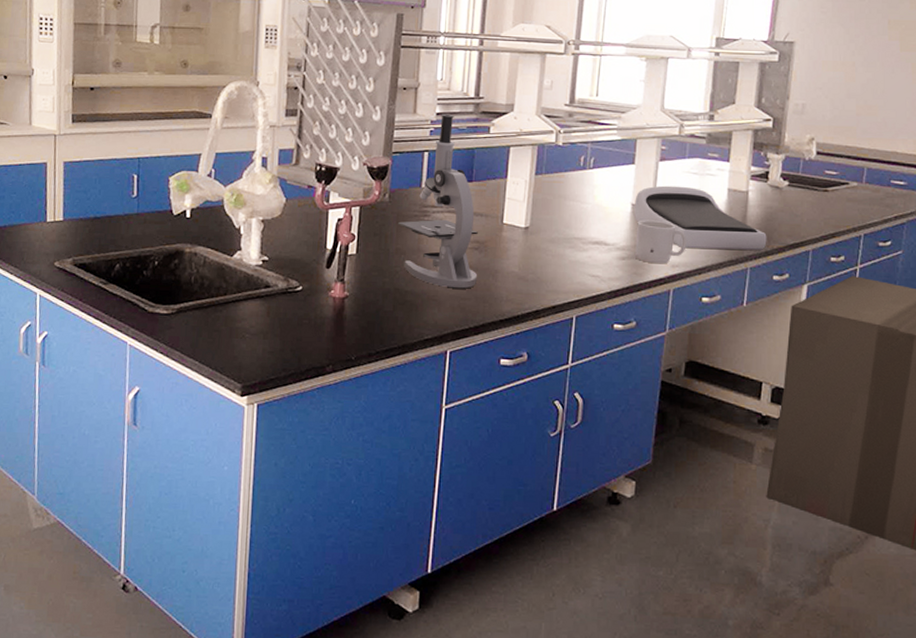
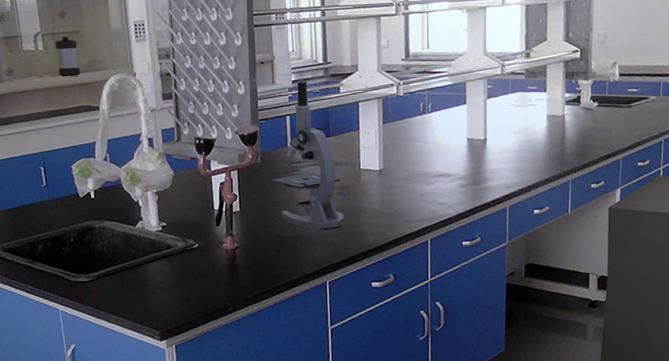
container: none [172,32,199,78] -> present [55,36,81,78]
scale: present [633,185,767,250] -> none [469,118,584,170]
mug: present [635,220,687,264] -> none [473,149,517,187]

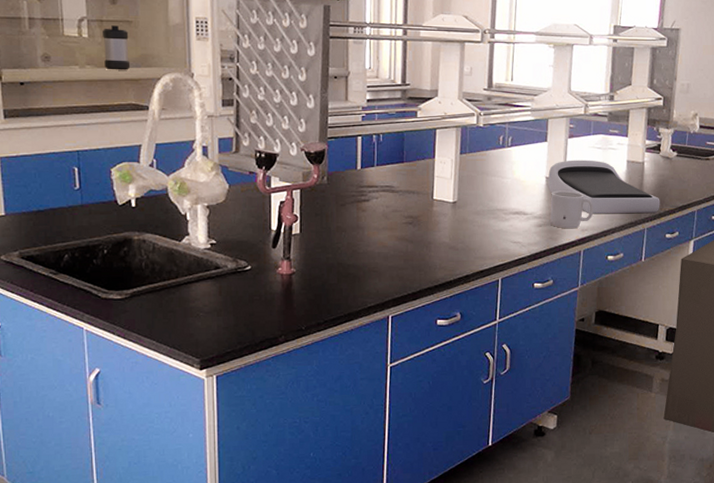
microscope: present [272,80,345,230] -> none [337,100,413,260]
scale: none [469,118,584,170] -> present [547,160,660,213]
mug: none [473,149,517,187] -> present [550,190,594,229]

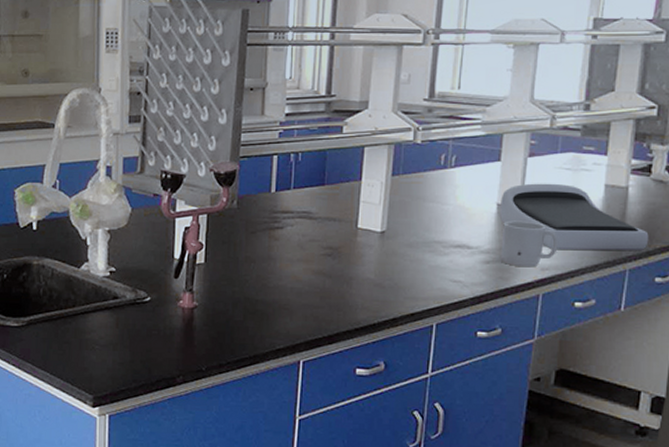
container: present [103,25,131,70] -> none [13,40,39,87]

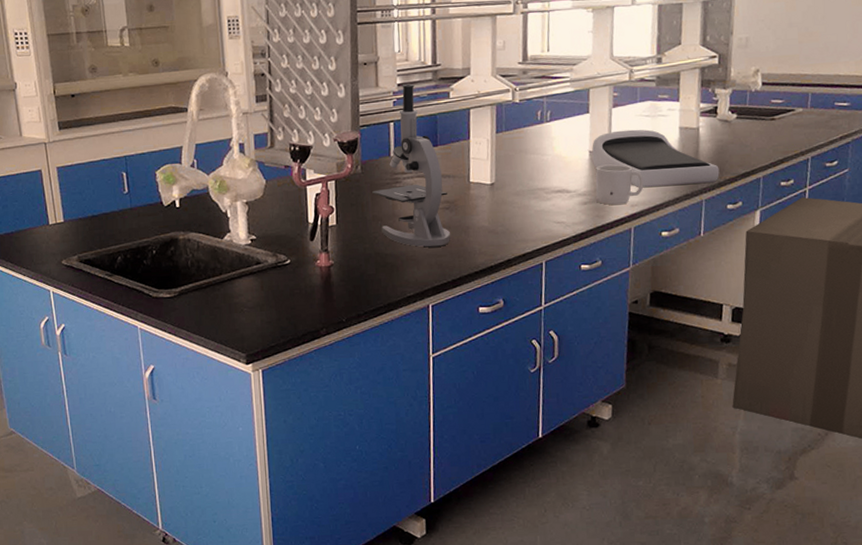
microscope: none [247,114,331,297] -> present [372,83,451,248]

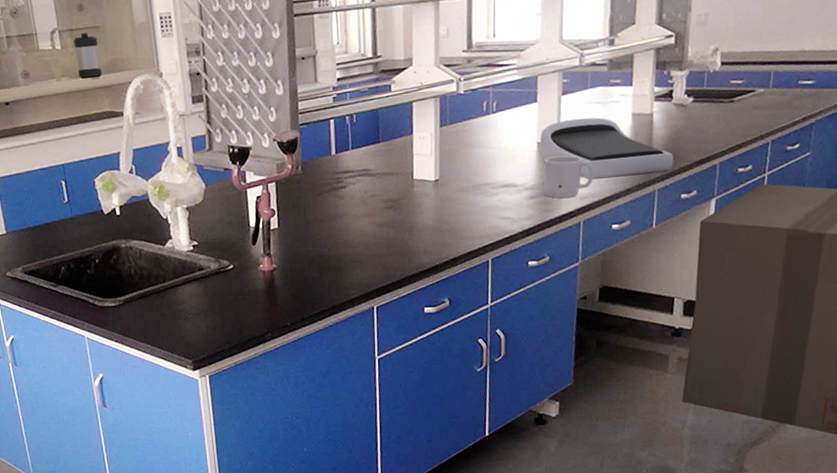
container: none [142,32,169,76] -> present [73,33,103,80]
microscope: present [372,83,451,248] -> none [314,77,395,249]

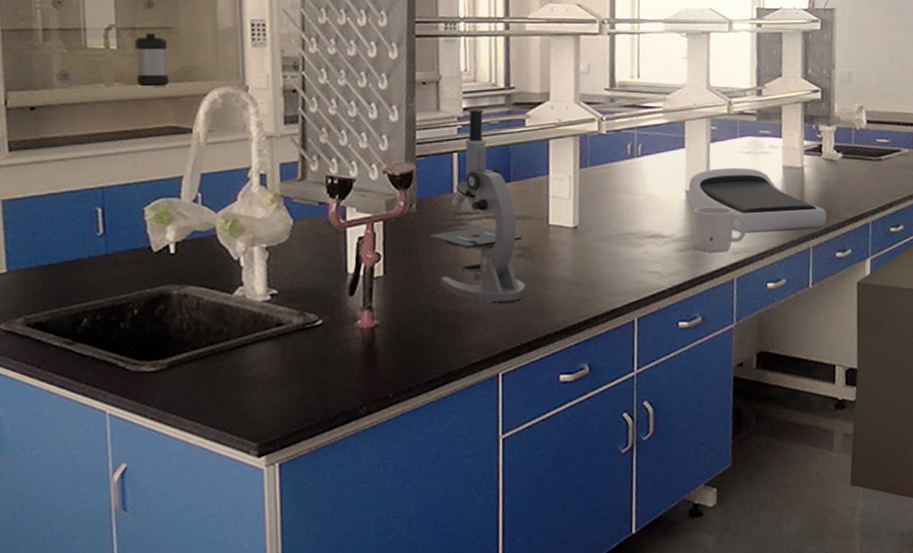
microscope: none [314,77,395,249] -> present [430,108,526,303]

